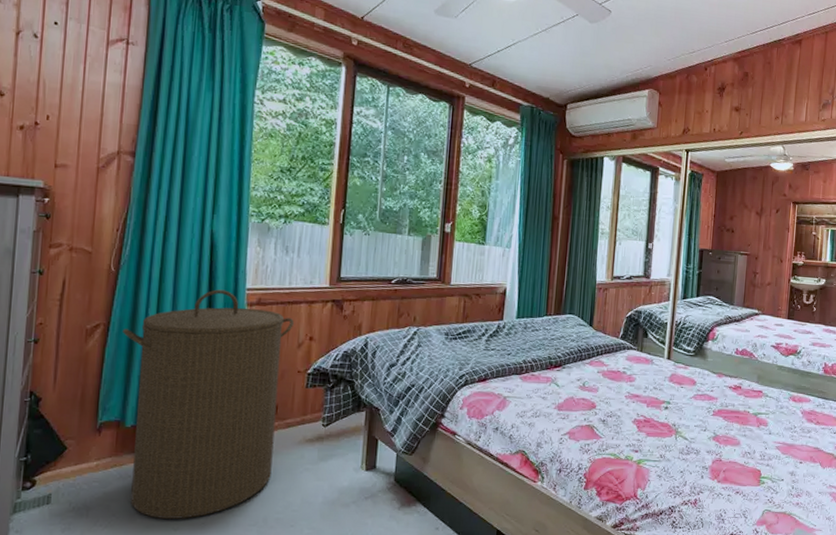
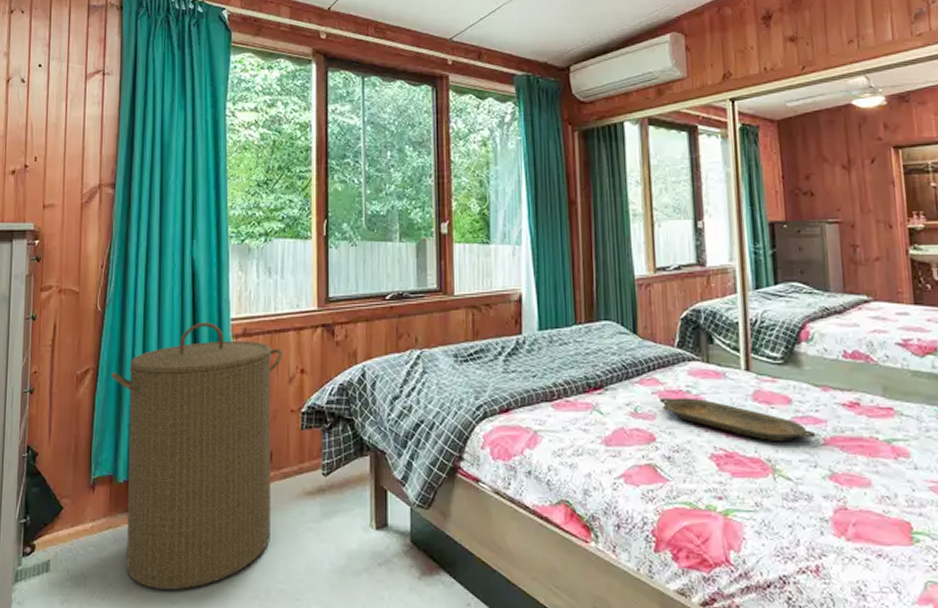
serving tray: none [603,376,709,413] -> present [660,397,816,442]

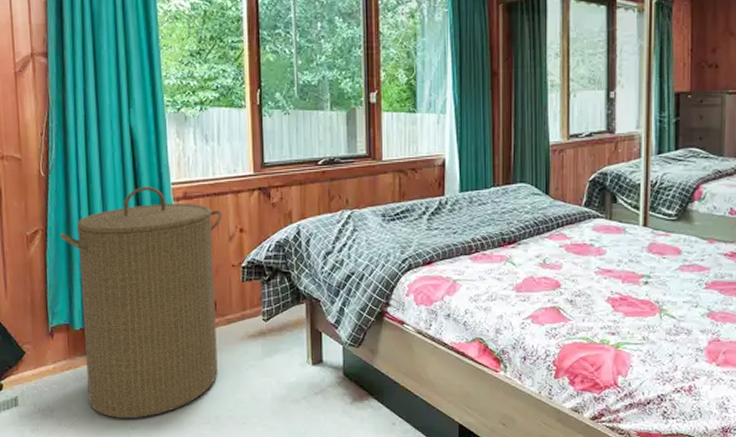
serving tray: present [660,397,816,442] -> none [566,250,700,287]

